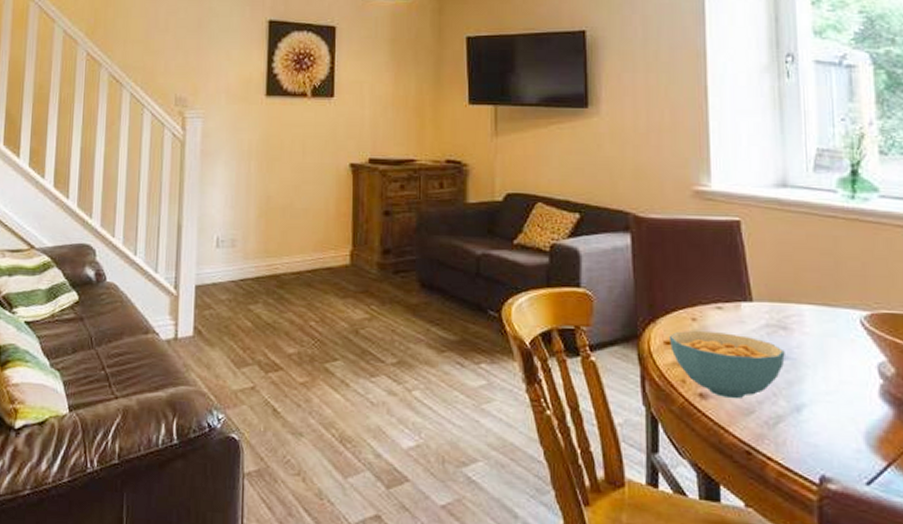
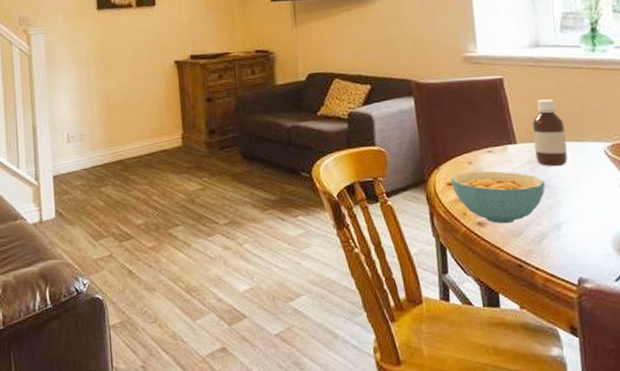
bottle: none [774,251,814,335] -> present [532,99,568,167]

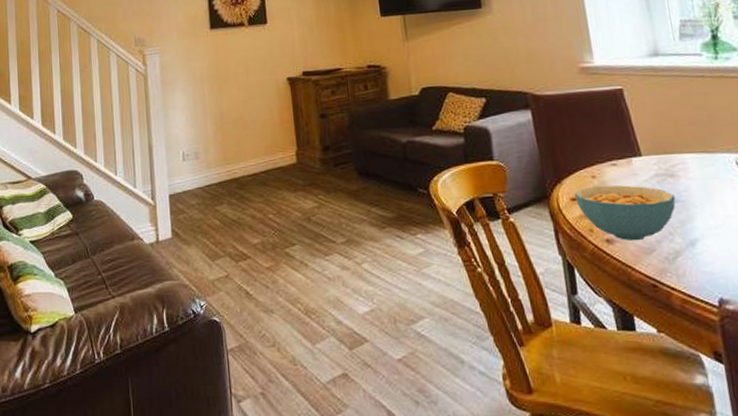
bottle: present [532,99,568,167] -> none [657,109,698,180]

